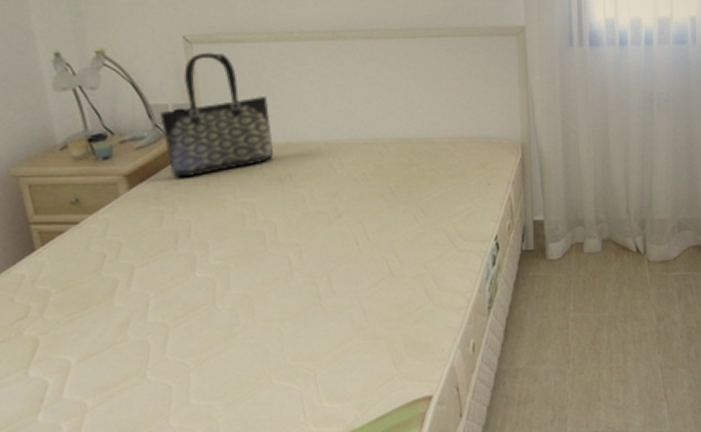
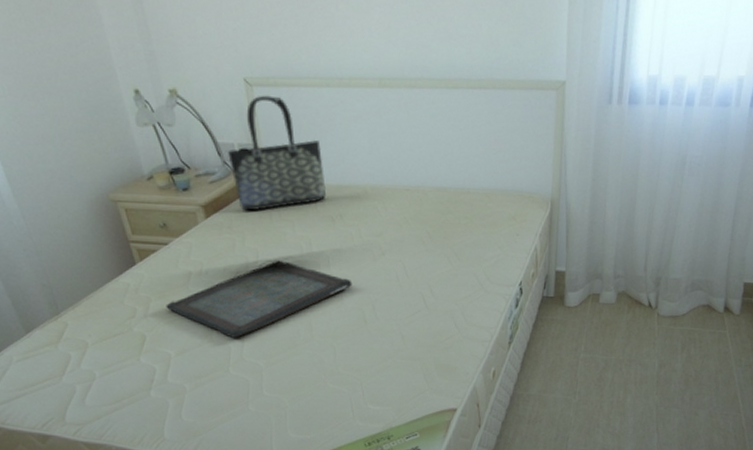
serving tray: none [69,231,304,333] -> present [166,260,353,338]

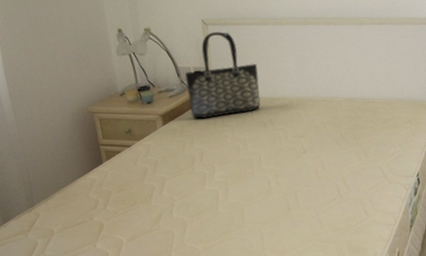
serving tray: present [166,260,353,338] -> none [123,158,279,225]

